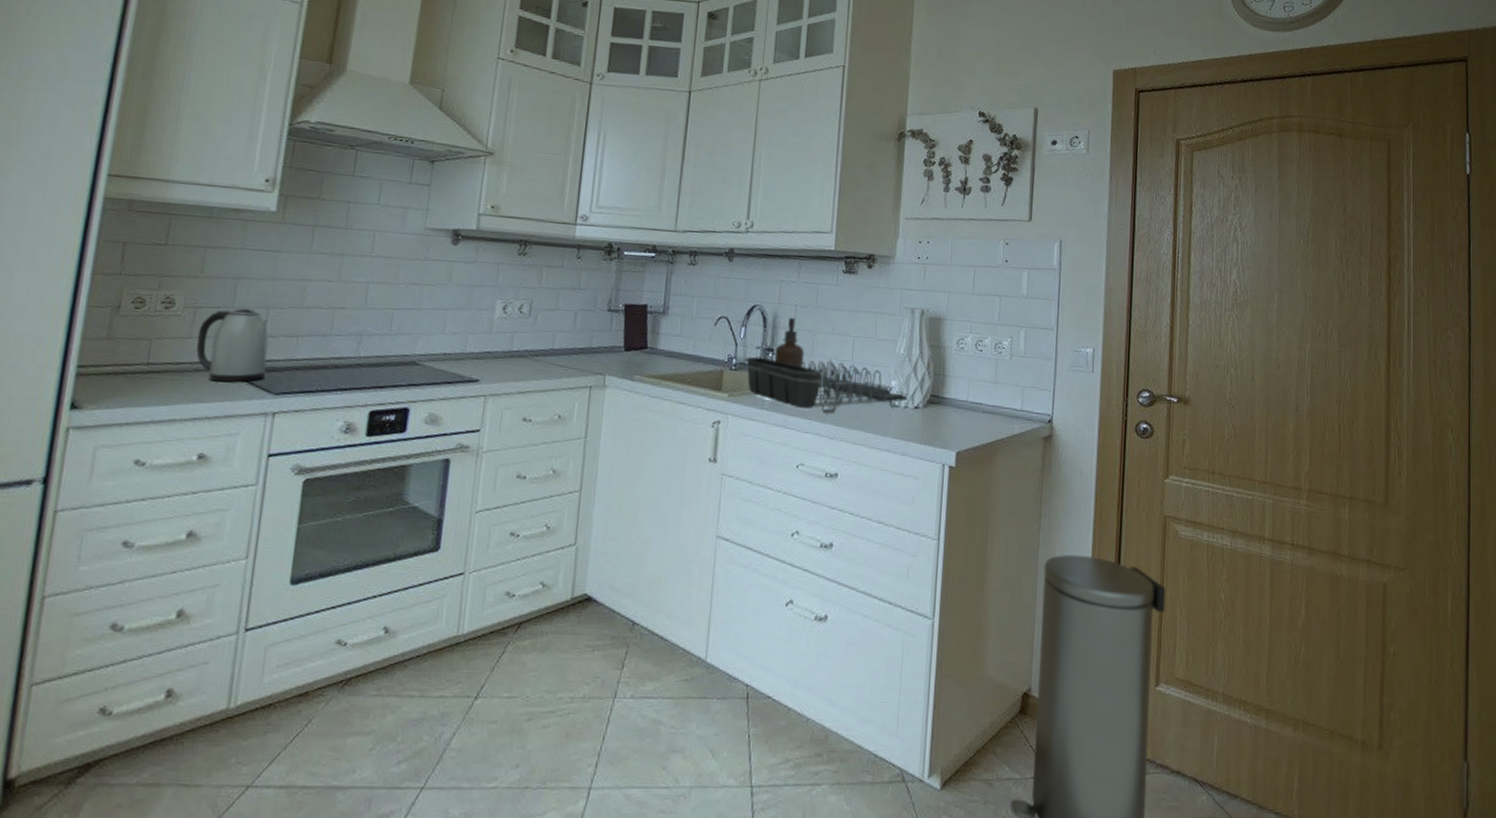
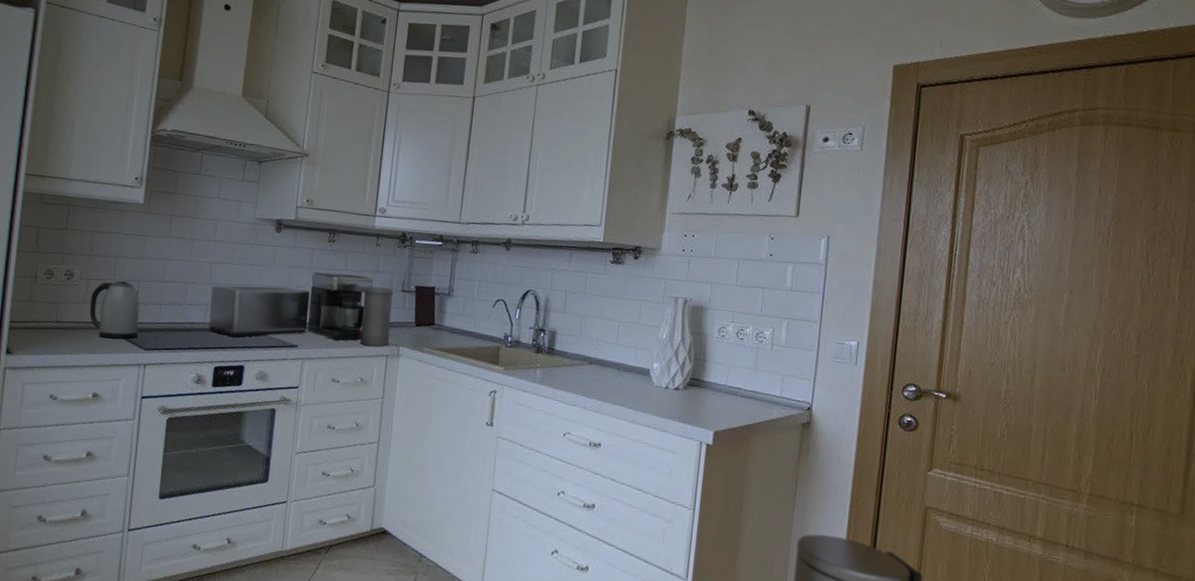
toaster: none [362,309,495,373] -> present [208,285,310,337]
coffee maker: none [491,291,574,372] -> present [307,272,374,341]
canister: none [556,305,599,377] -> present [359,286,394,347]
dish rack: present [745,356,909,413] -> none [519,335,670,390]
soap dispenser: present [774,317,805,367] -> none [545,301,573,347]

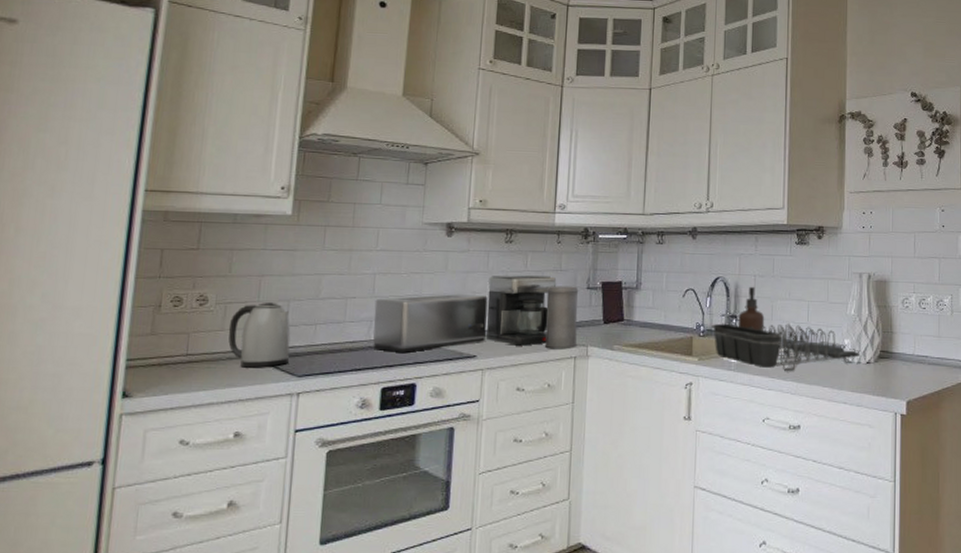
dish rack: none [519,335,670,390] -> present [711,323,861,371]
soap dispenser: none [545,301,573,347] -> present [738,286,765,331]

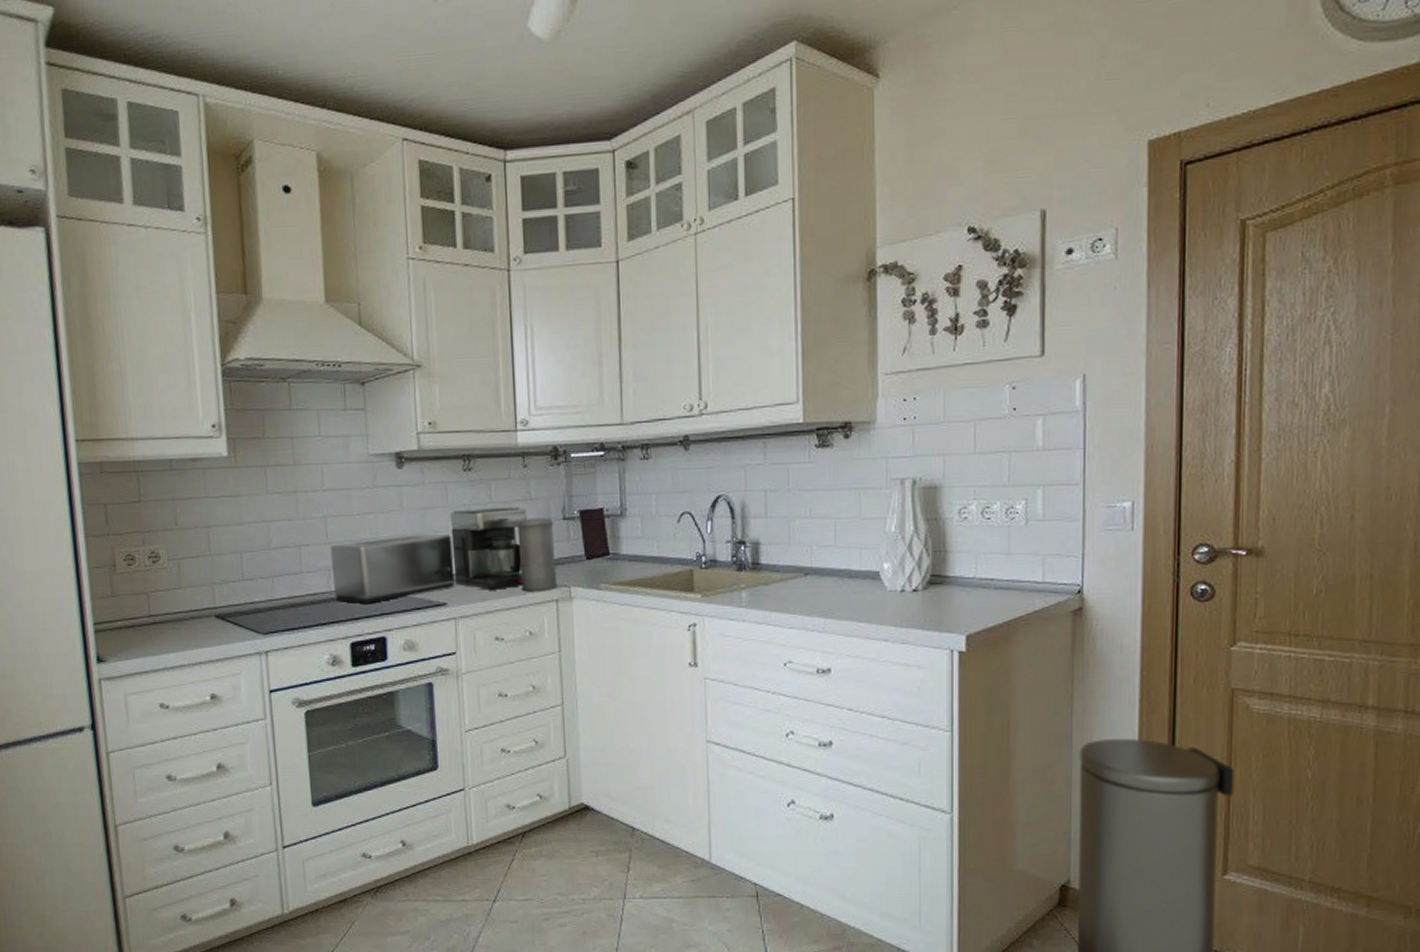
kettle: present [228,301,291,368] -> none [185,554,251,627]
dish rack: present [711,323,861,371] -> none [715,547,905,605]
soap dispenser: present [738,286,765,331] -> none [747,504,781,558]

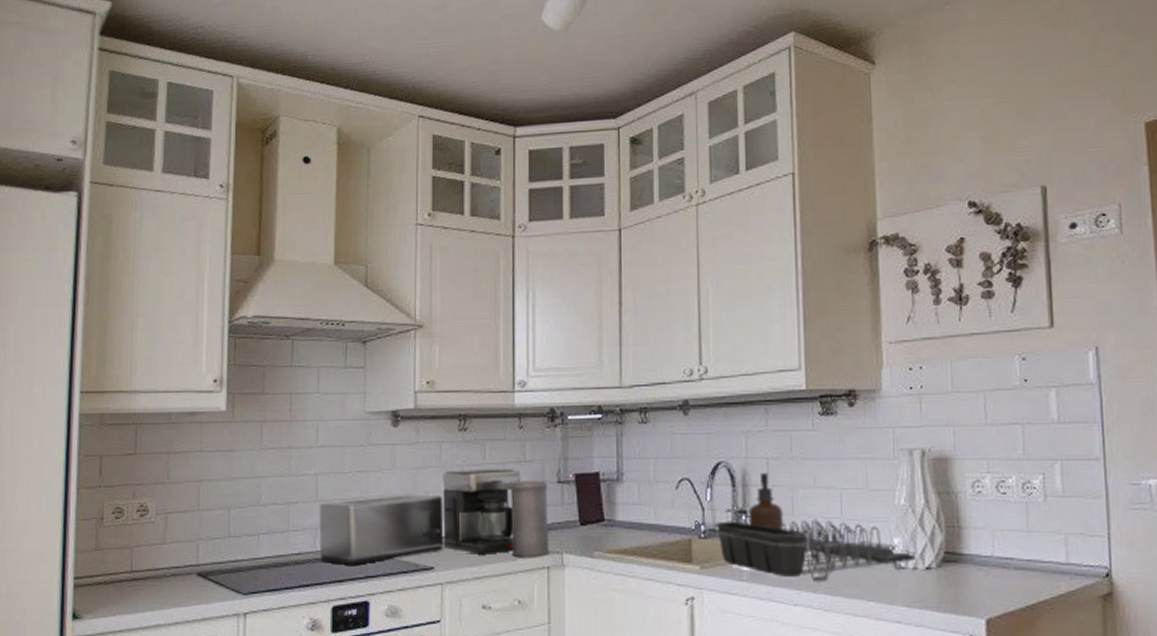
dish rack: none [715,547,905,605] -> present [715,519,917,581]
soap dispenser: none [747,504,781,558] -> present [748,472,784,529]

